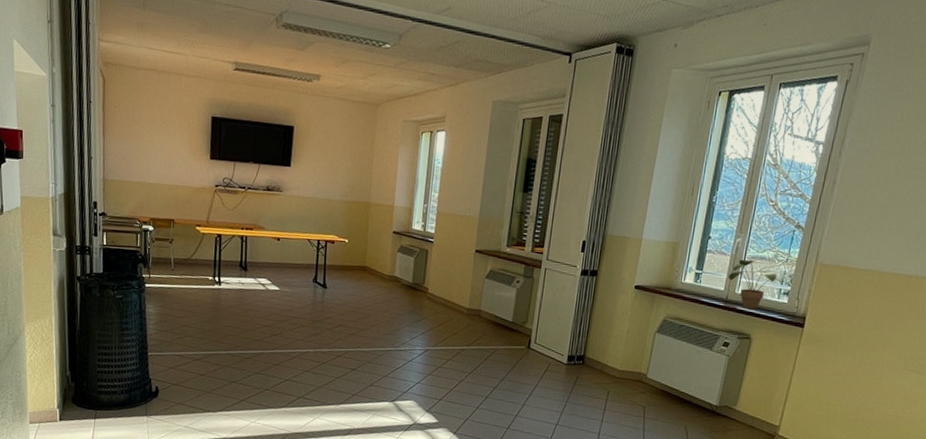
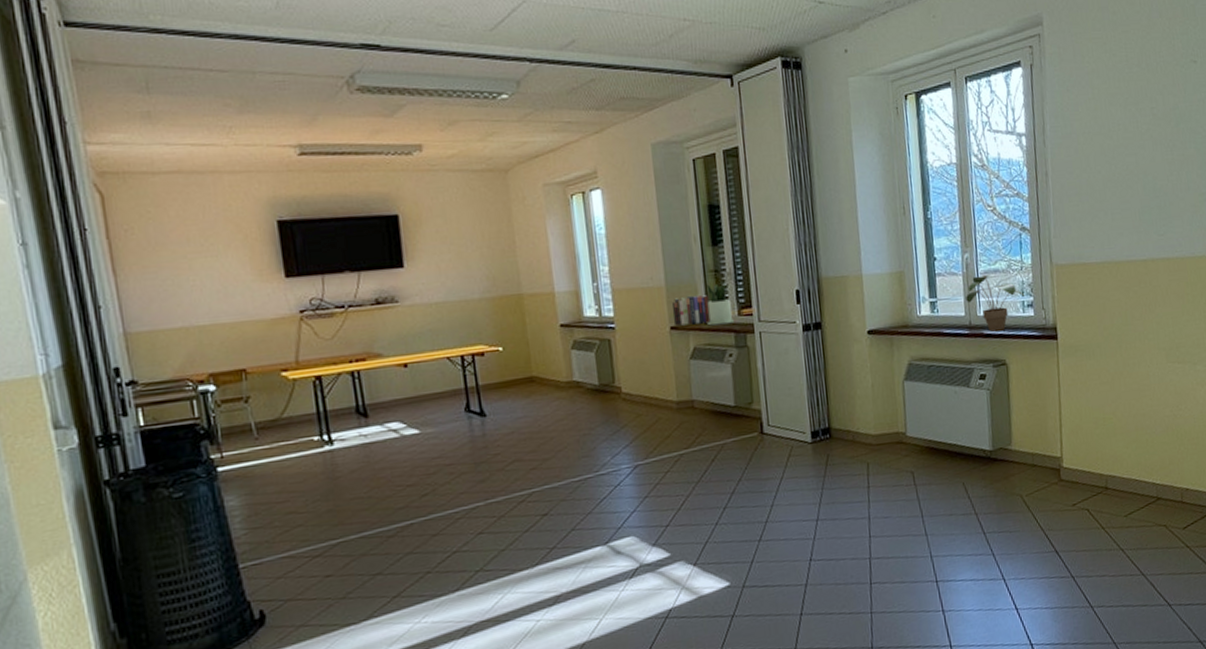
books: none [479,228,511,253] -> present [671,295,711,326]
planter: none [505,222,529,258] -> present [706,282,735,326]

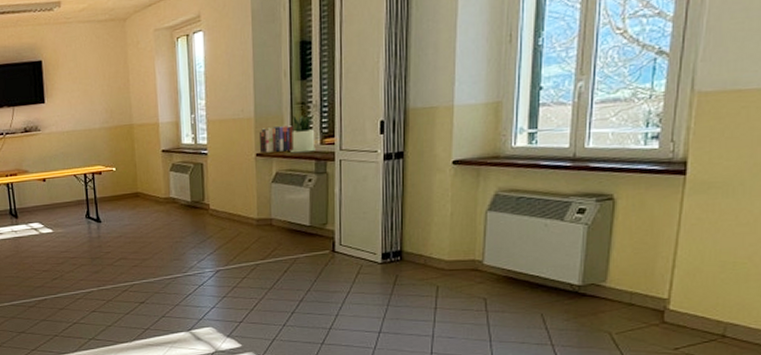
potted plant: present [966,274,1025,332] -> none [573,103,650,165]

